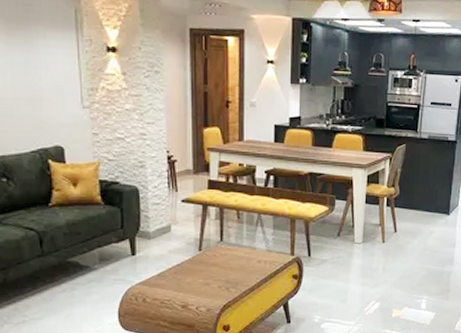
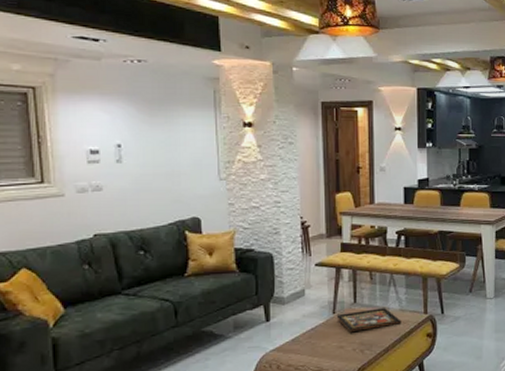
decorative tray: none [202,248,268,271] -> present [336,308,401,333]

